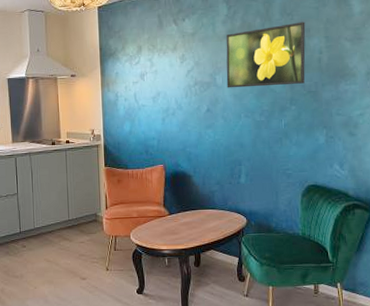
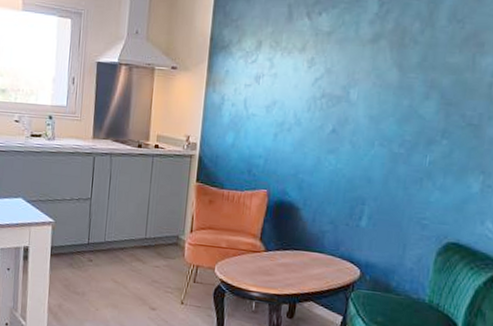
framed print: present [226,22,306,88] -> none [362,32,480,113]

